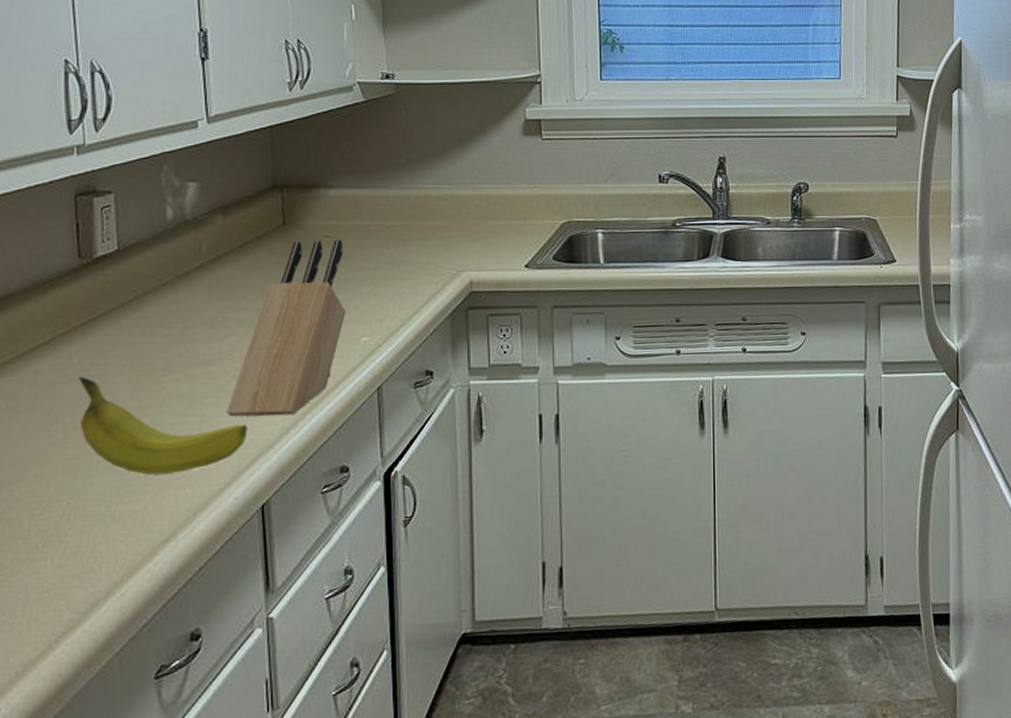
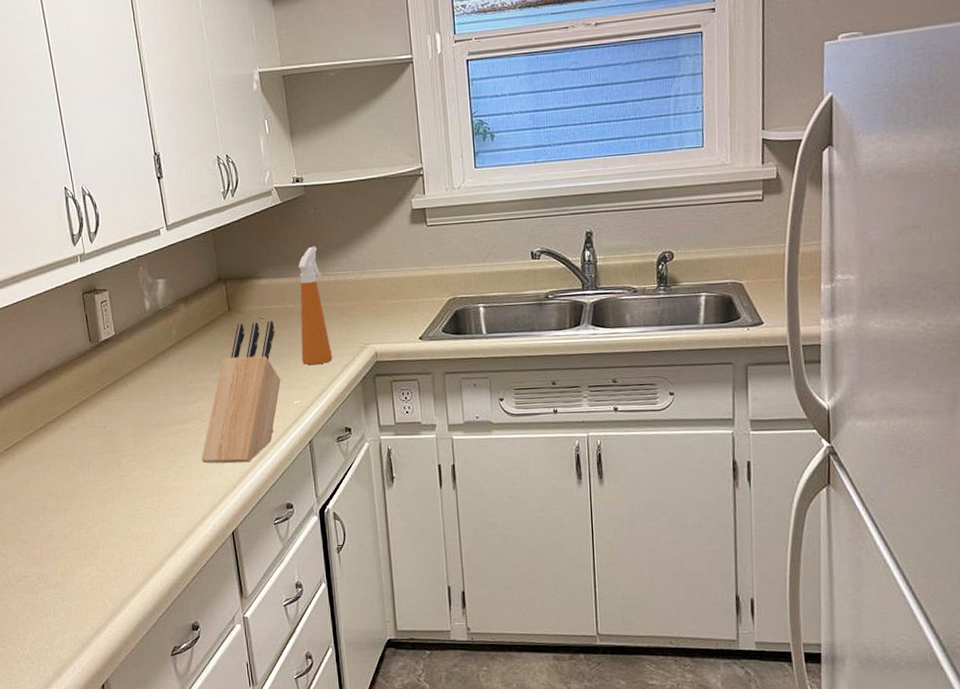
fruit: present [78,377,248,475] -> none [99,432,218,506]
spray bottle: none [376,153,416,295] -> present [298,246,333,365]

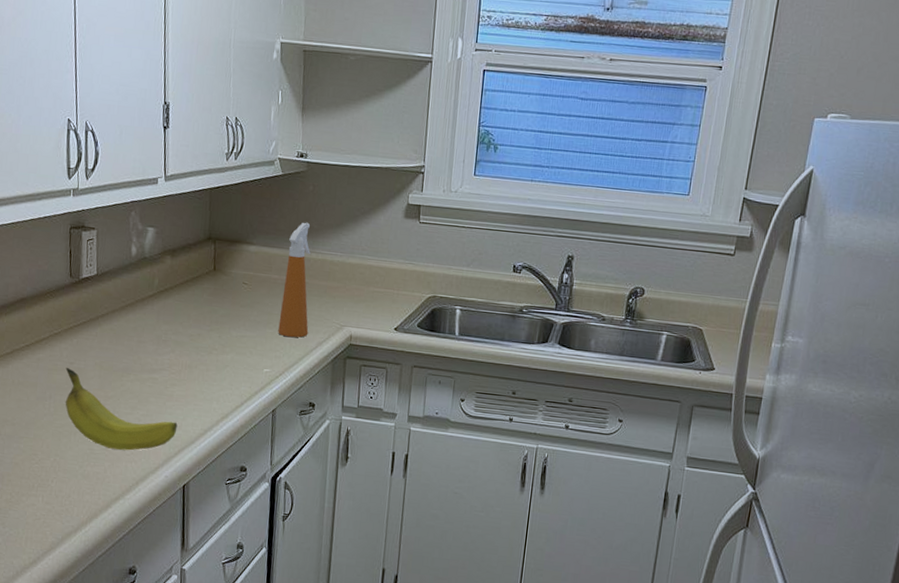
fruit: none [99,432,218,506] -> present [65,368,178,451]
knife block: present [201,321,281,464] -> none [164,285,257,421]

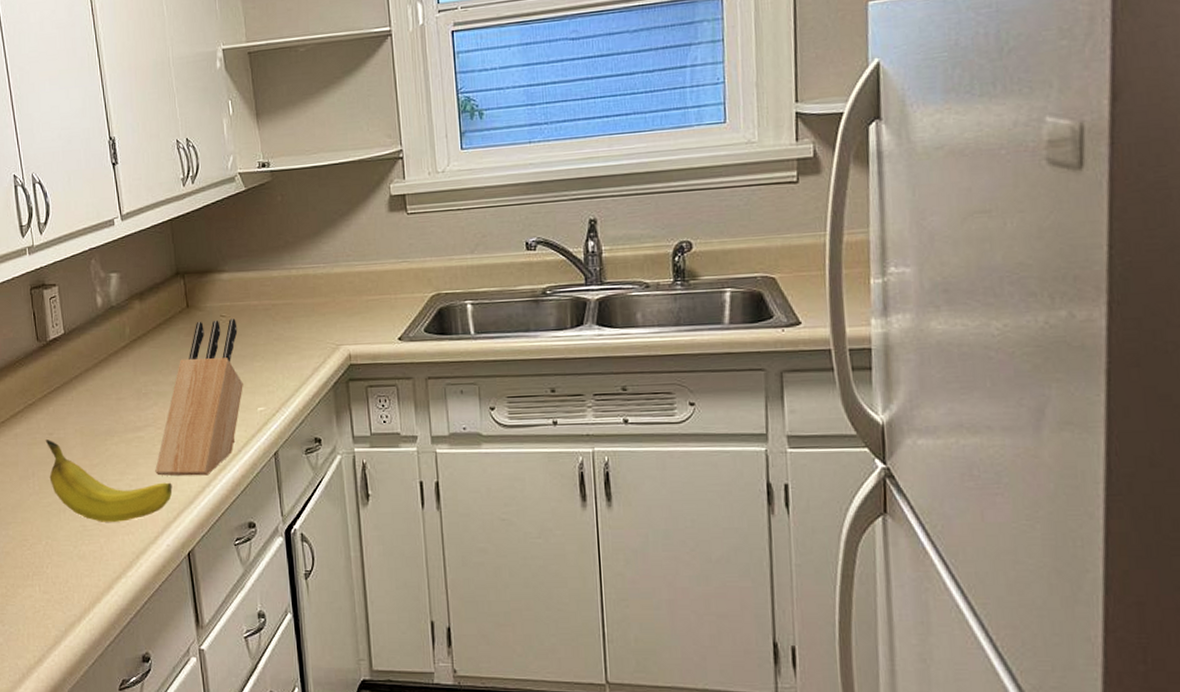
knife block: none [164,285,257,421] -> present [155,319,243,476]
spray bottle: present [278,222,311,338] -> none [264,236,301,368]

